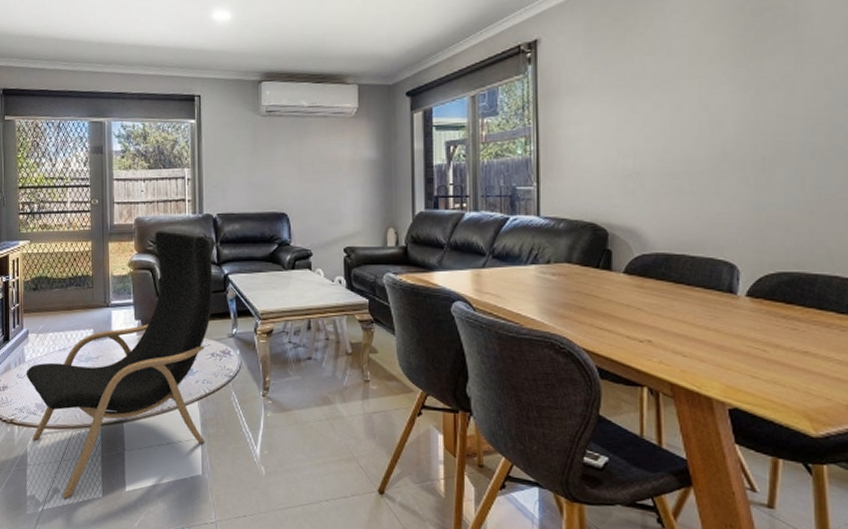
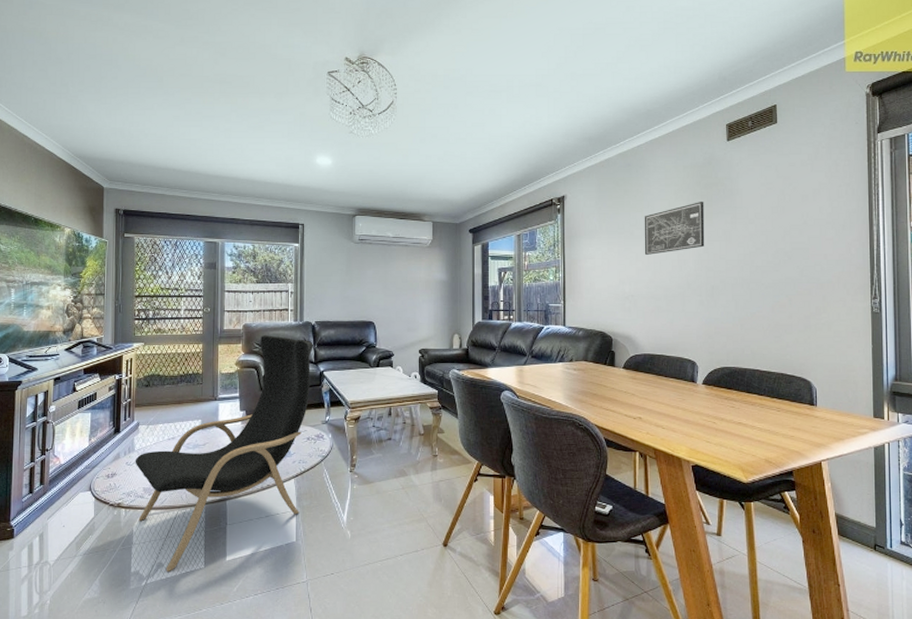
wall art: none [655,35,751,115] -> present [644,202,705,255]

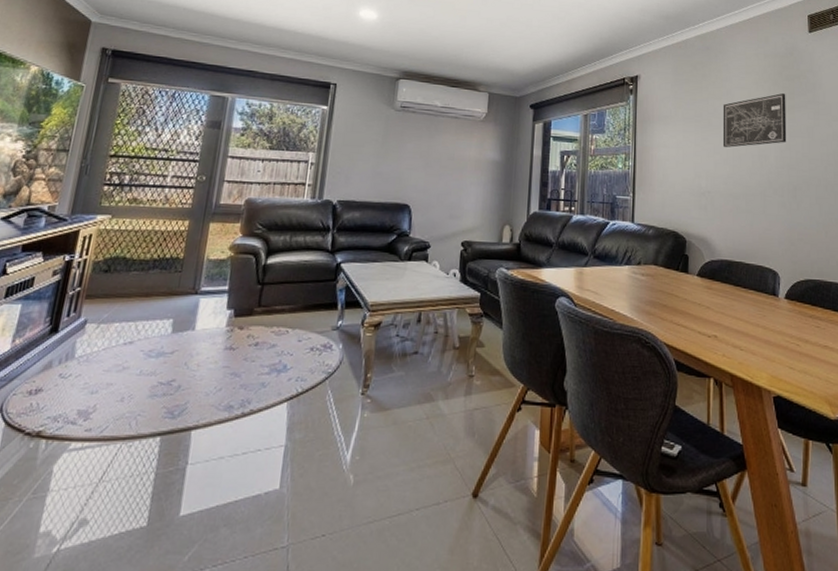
lounge chair: present [135,335,313,571] -> none [63,214,332,532]

